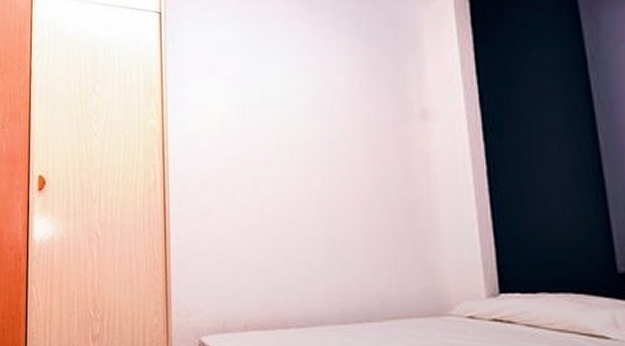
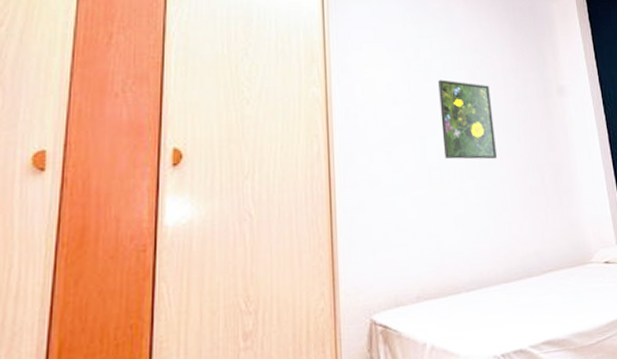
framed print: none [275,107,338,193] -> present [438,79,497,160]

